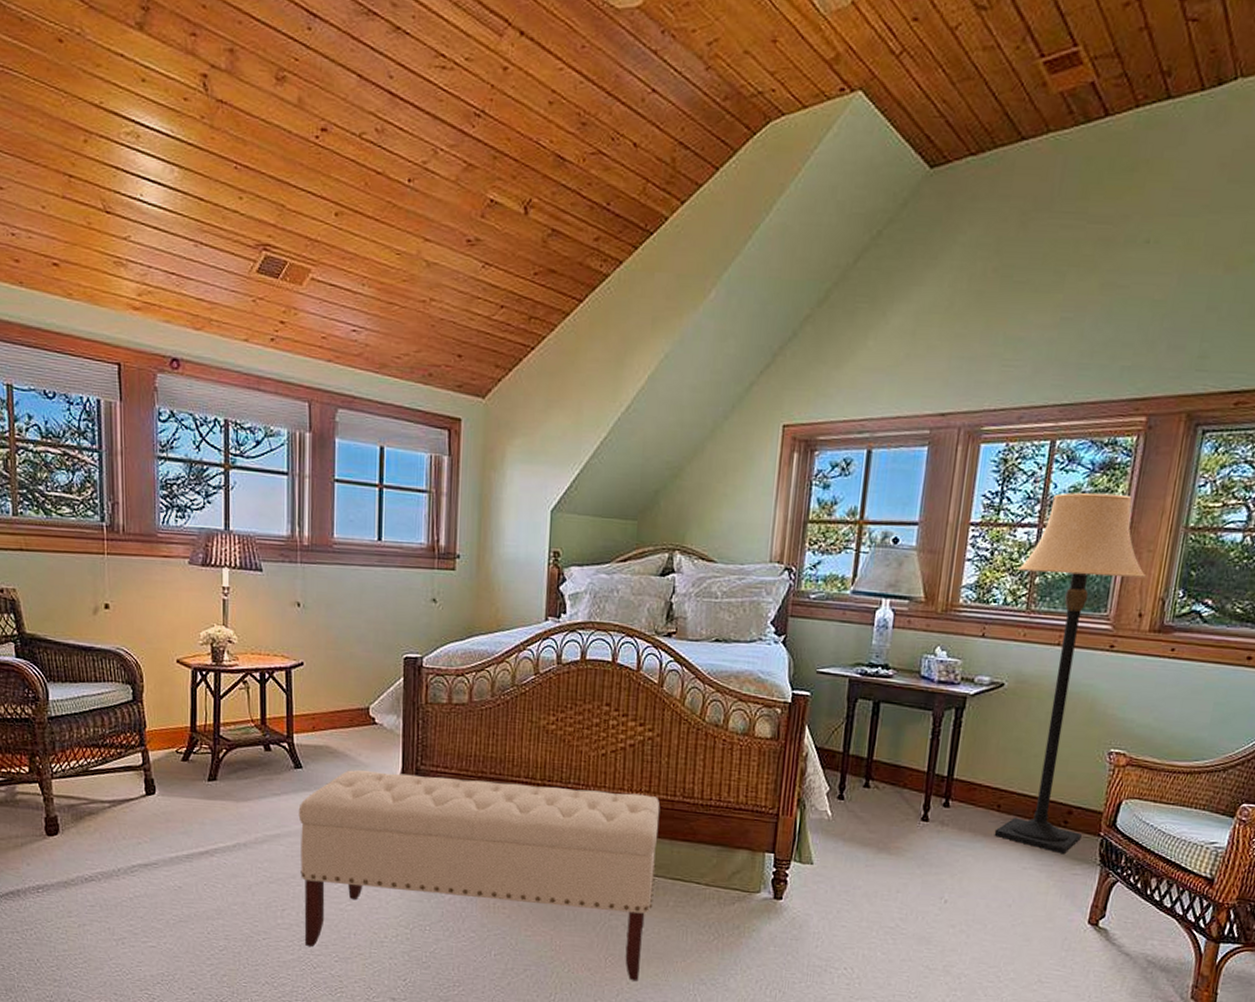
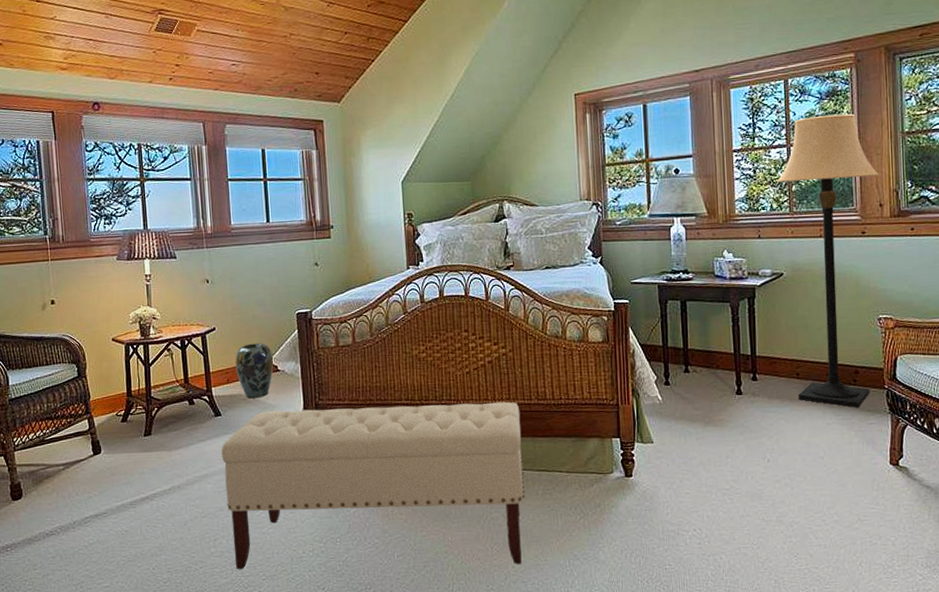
vase: none [324,687,371,753] -> present [235,343,274,399]

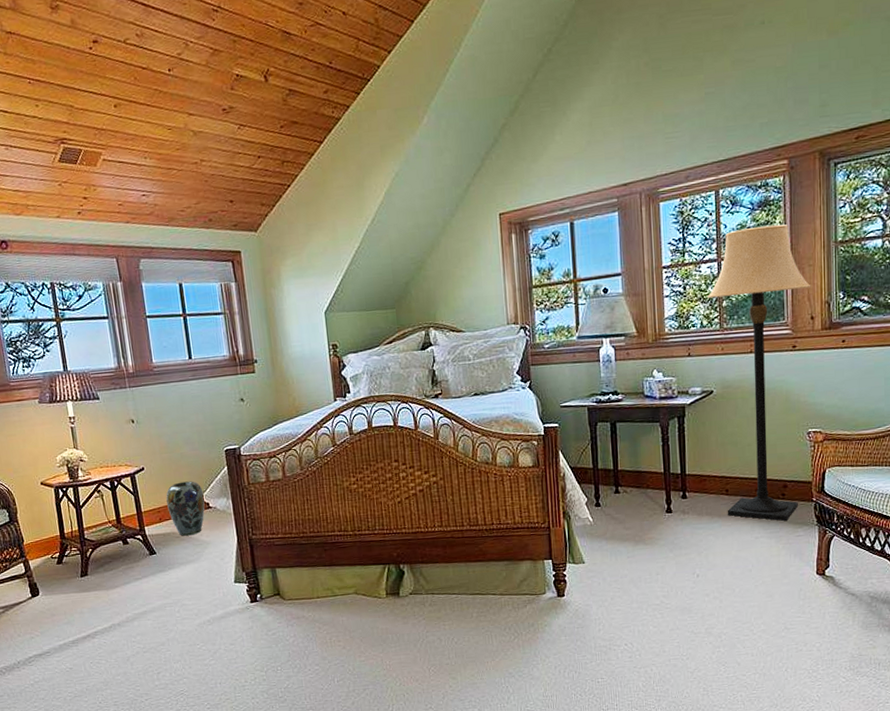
bench: present [221,401,525,570] -> none [158,529,460,701]

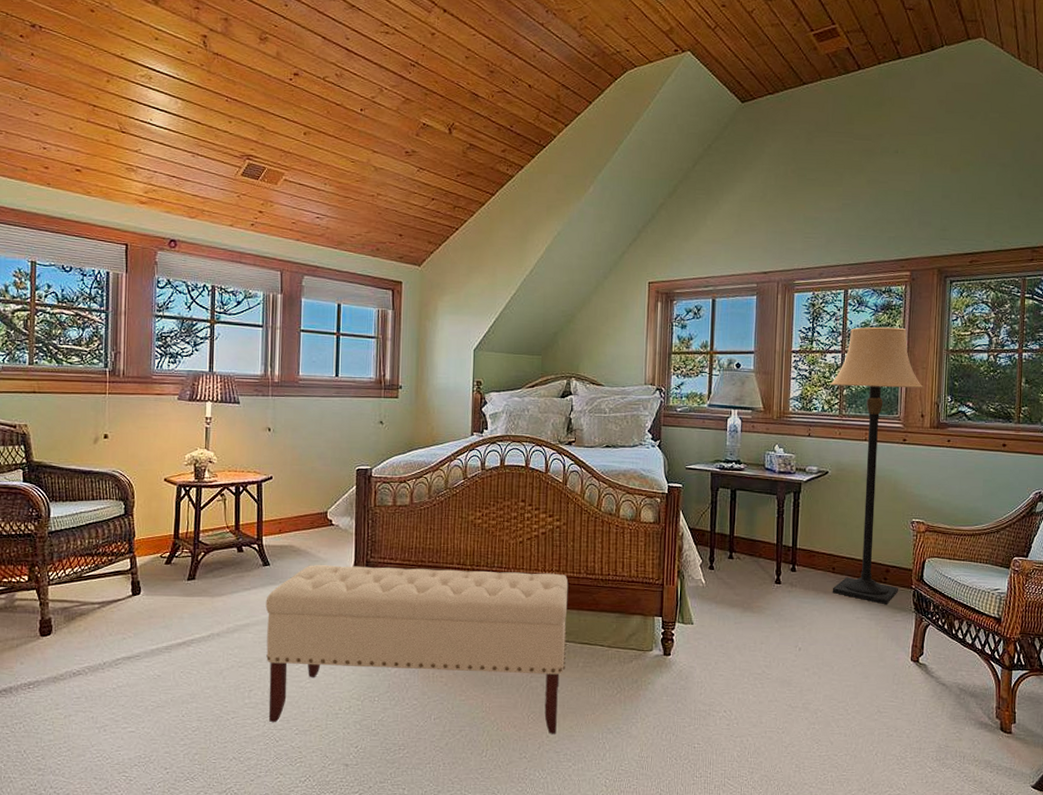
bench: none [158,529,460,701] -> present [265,565,569,734]
vase: present [166,481,205,536] -> none [289,495,329,551]

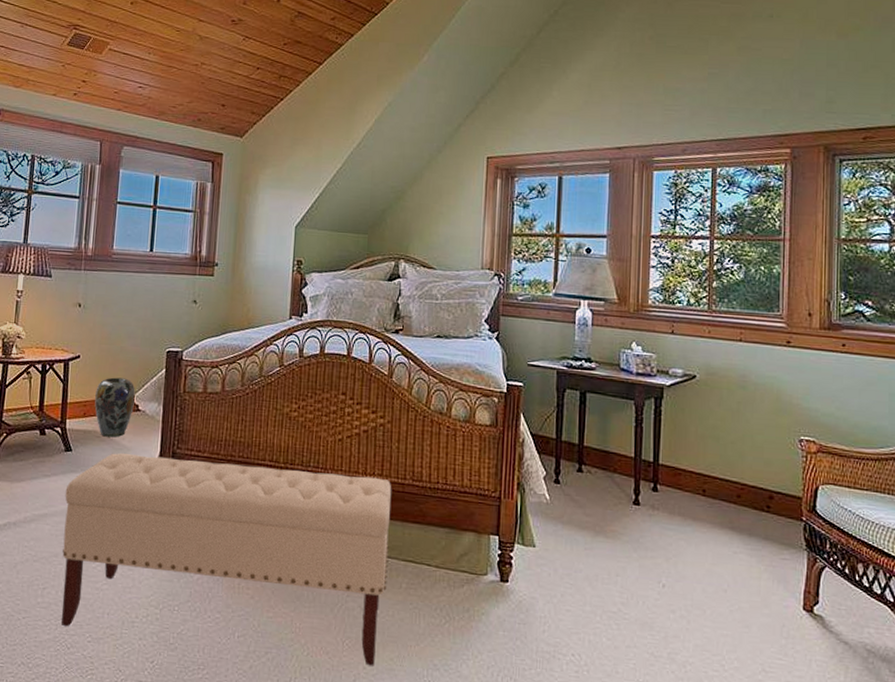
vase: none [289,495,329,551] -> present [94,377,136,438]
lamp: present [830,326,923,604] -> none [697,210,810,538]

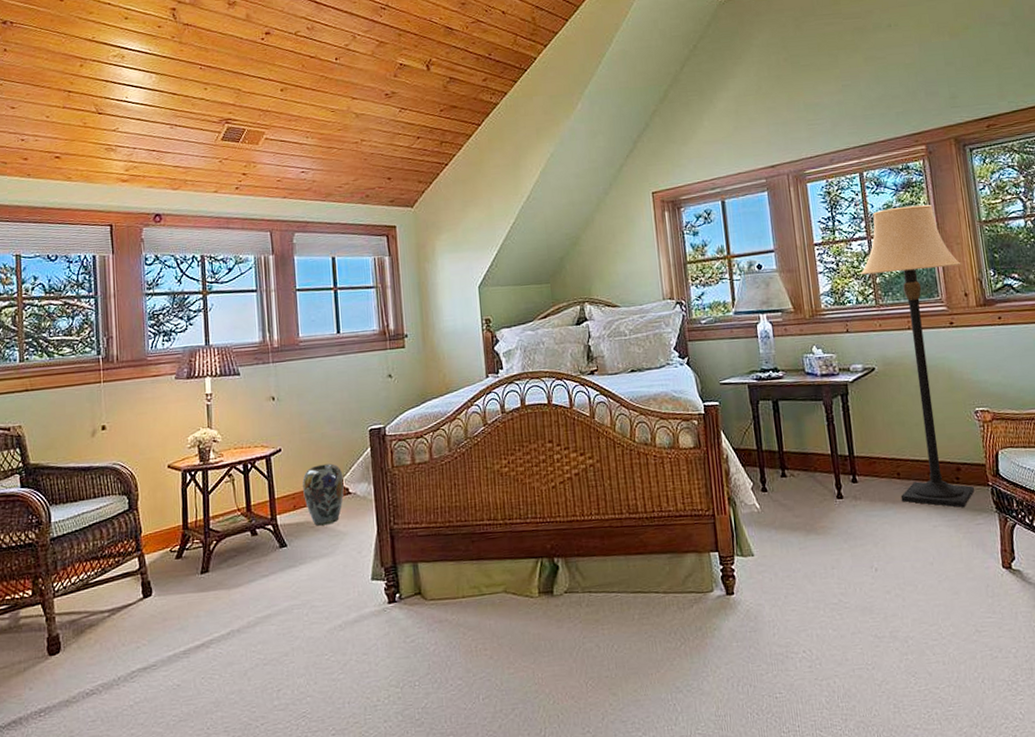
bench: present [61,453,392,666] -> none [286,517,620,725]
lamp: none [697,210,810,538] -> present [860,204,974,507]

